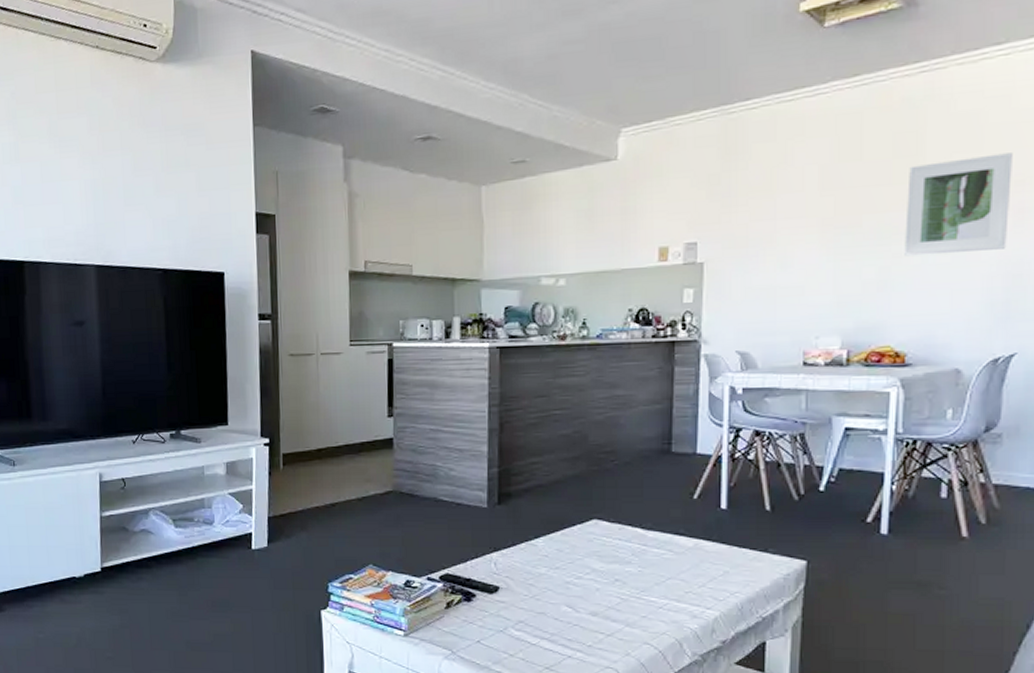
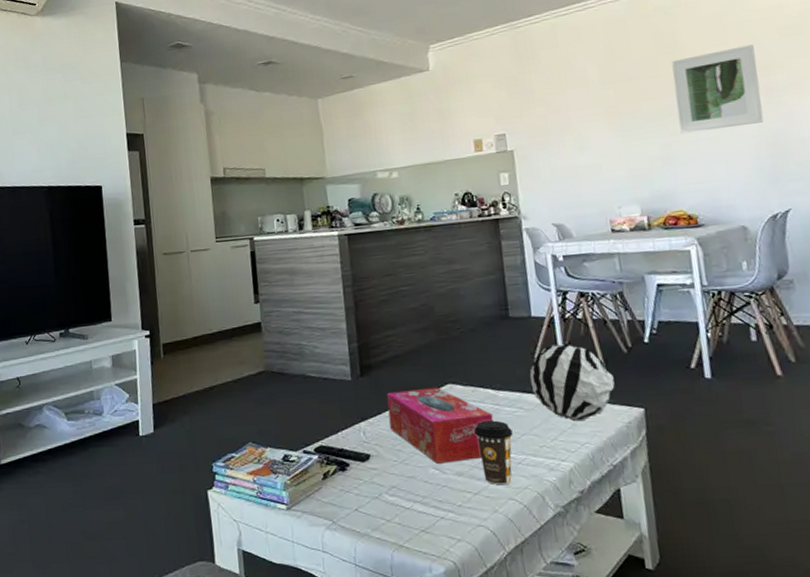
tissue box: none [524,521,638,602] -> present [386,387,493,464]
coffee cup: none [616,561,657,629] -> present [474,420,513,486]
decorative ball: none [684,484,778,570] -> present [529,343,615,422]

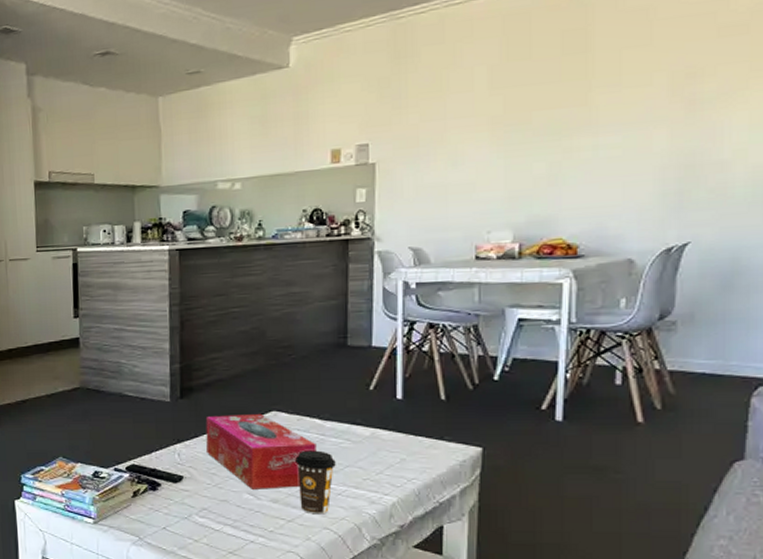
decorative ball: present [529,343,615,422] -> none [361,376,454,457]
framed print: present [671,44,764,134] -> none [575,46,683,151]

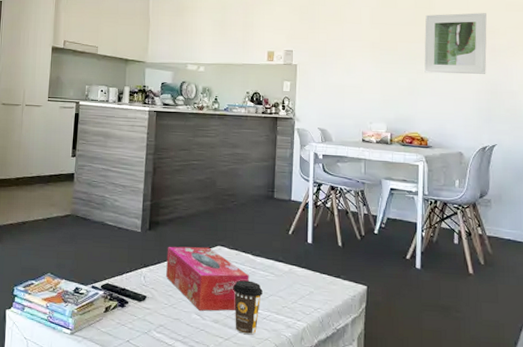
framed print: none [575,46,683,151] -> present [424,13,487,74]

